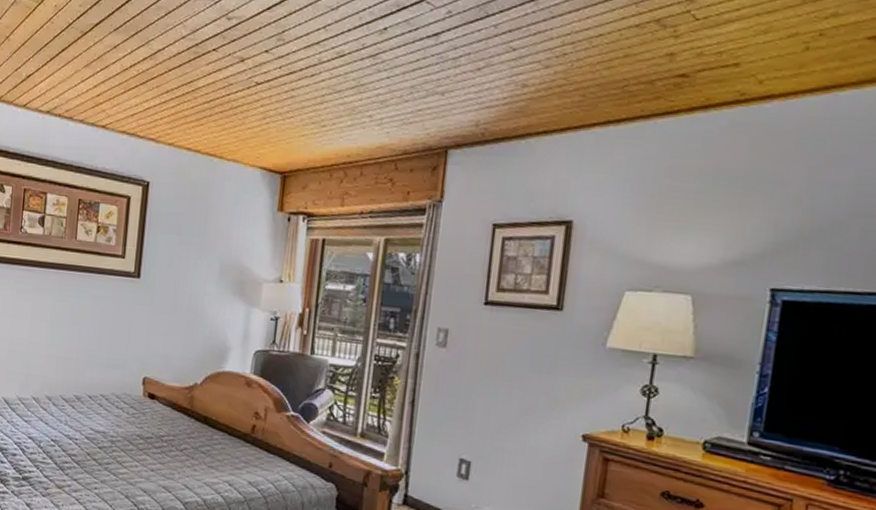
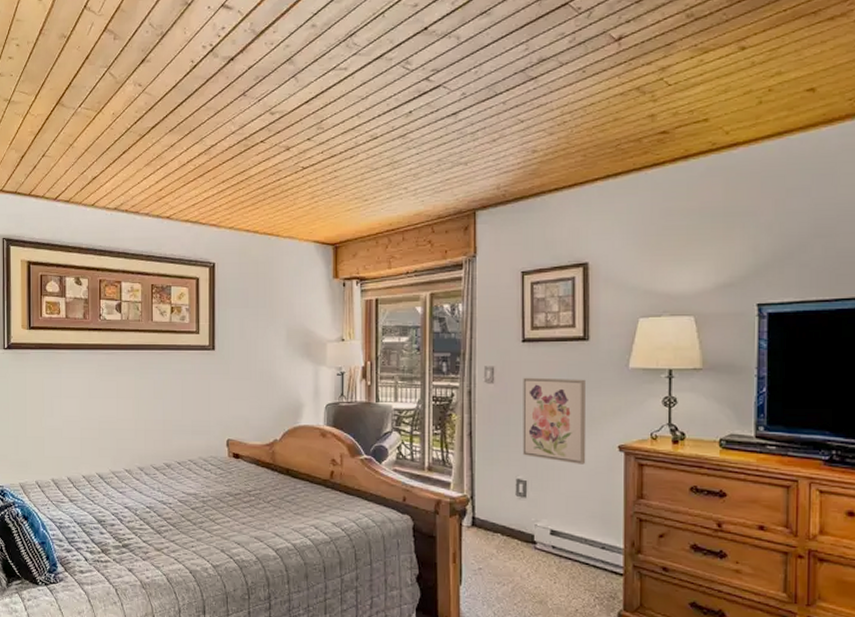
wall art: none [470,344,553,451] -> present [522,377,586,464]

